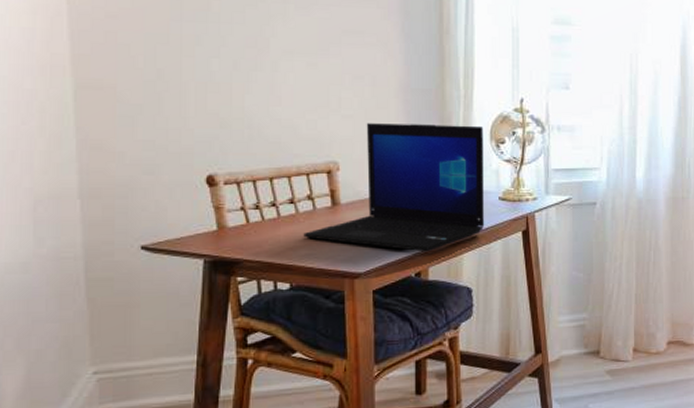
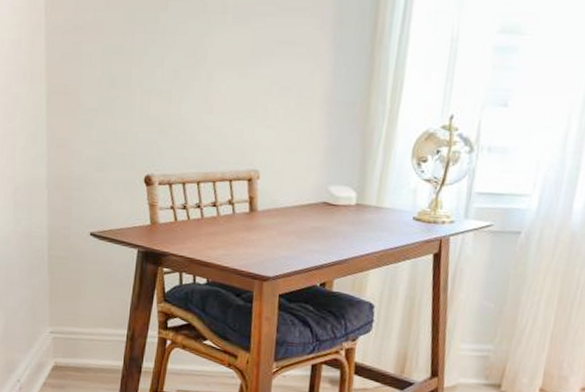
laptop: present [303,123,485,252] -> none [222,134,406,265]

